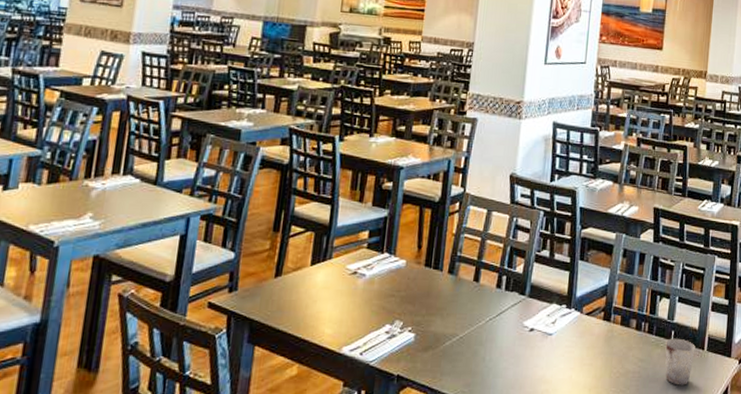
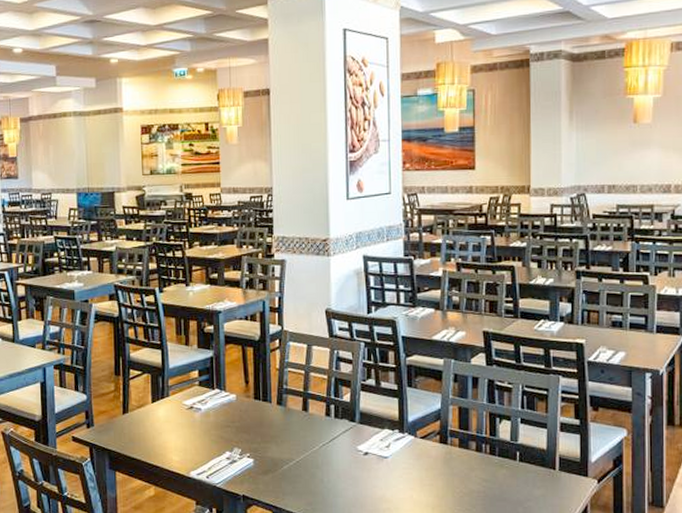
cup: present [665,338,695,385] -> none [511,459,545,504]

